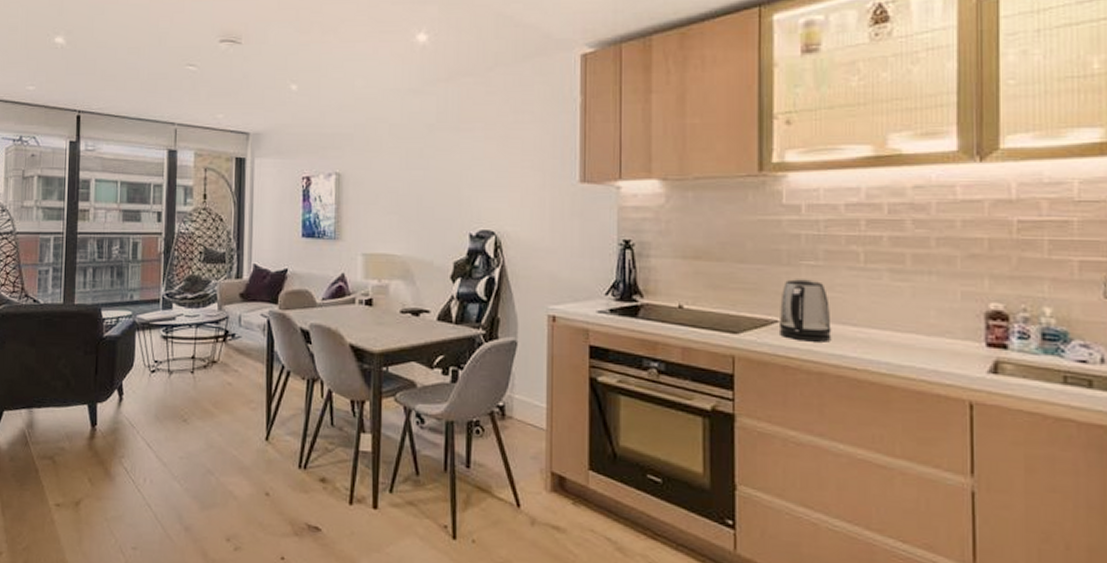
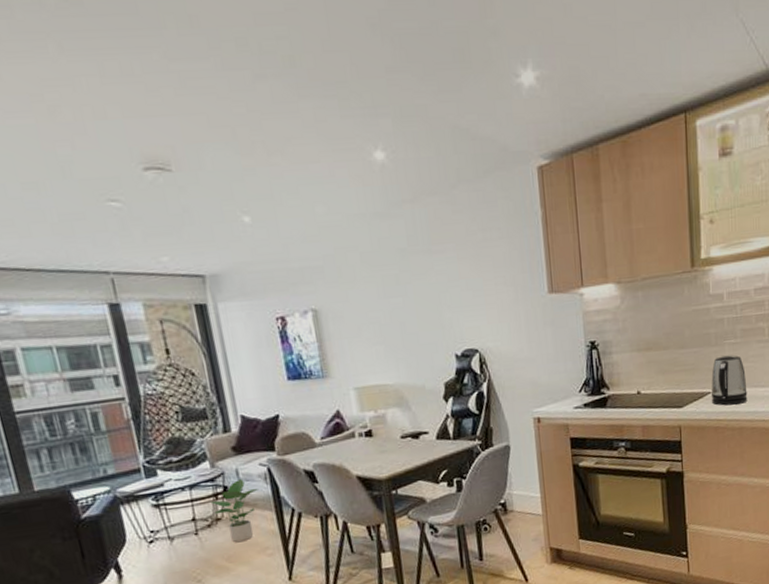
potted plant: none [209,326,255,390] -> present [208,479,258,543]

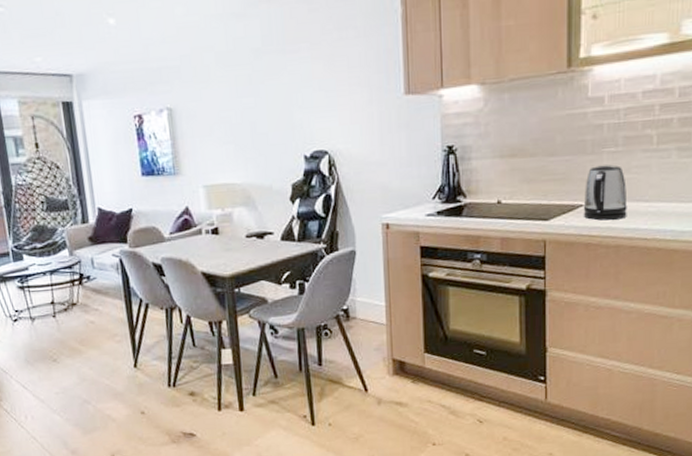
potted plant: present [208,479,258,543] -> none [66,268,110,328]

